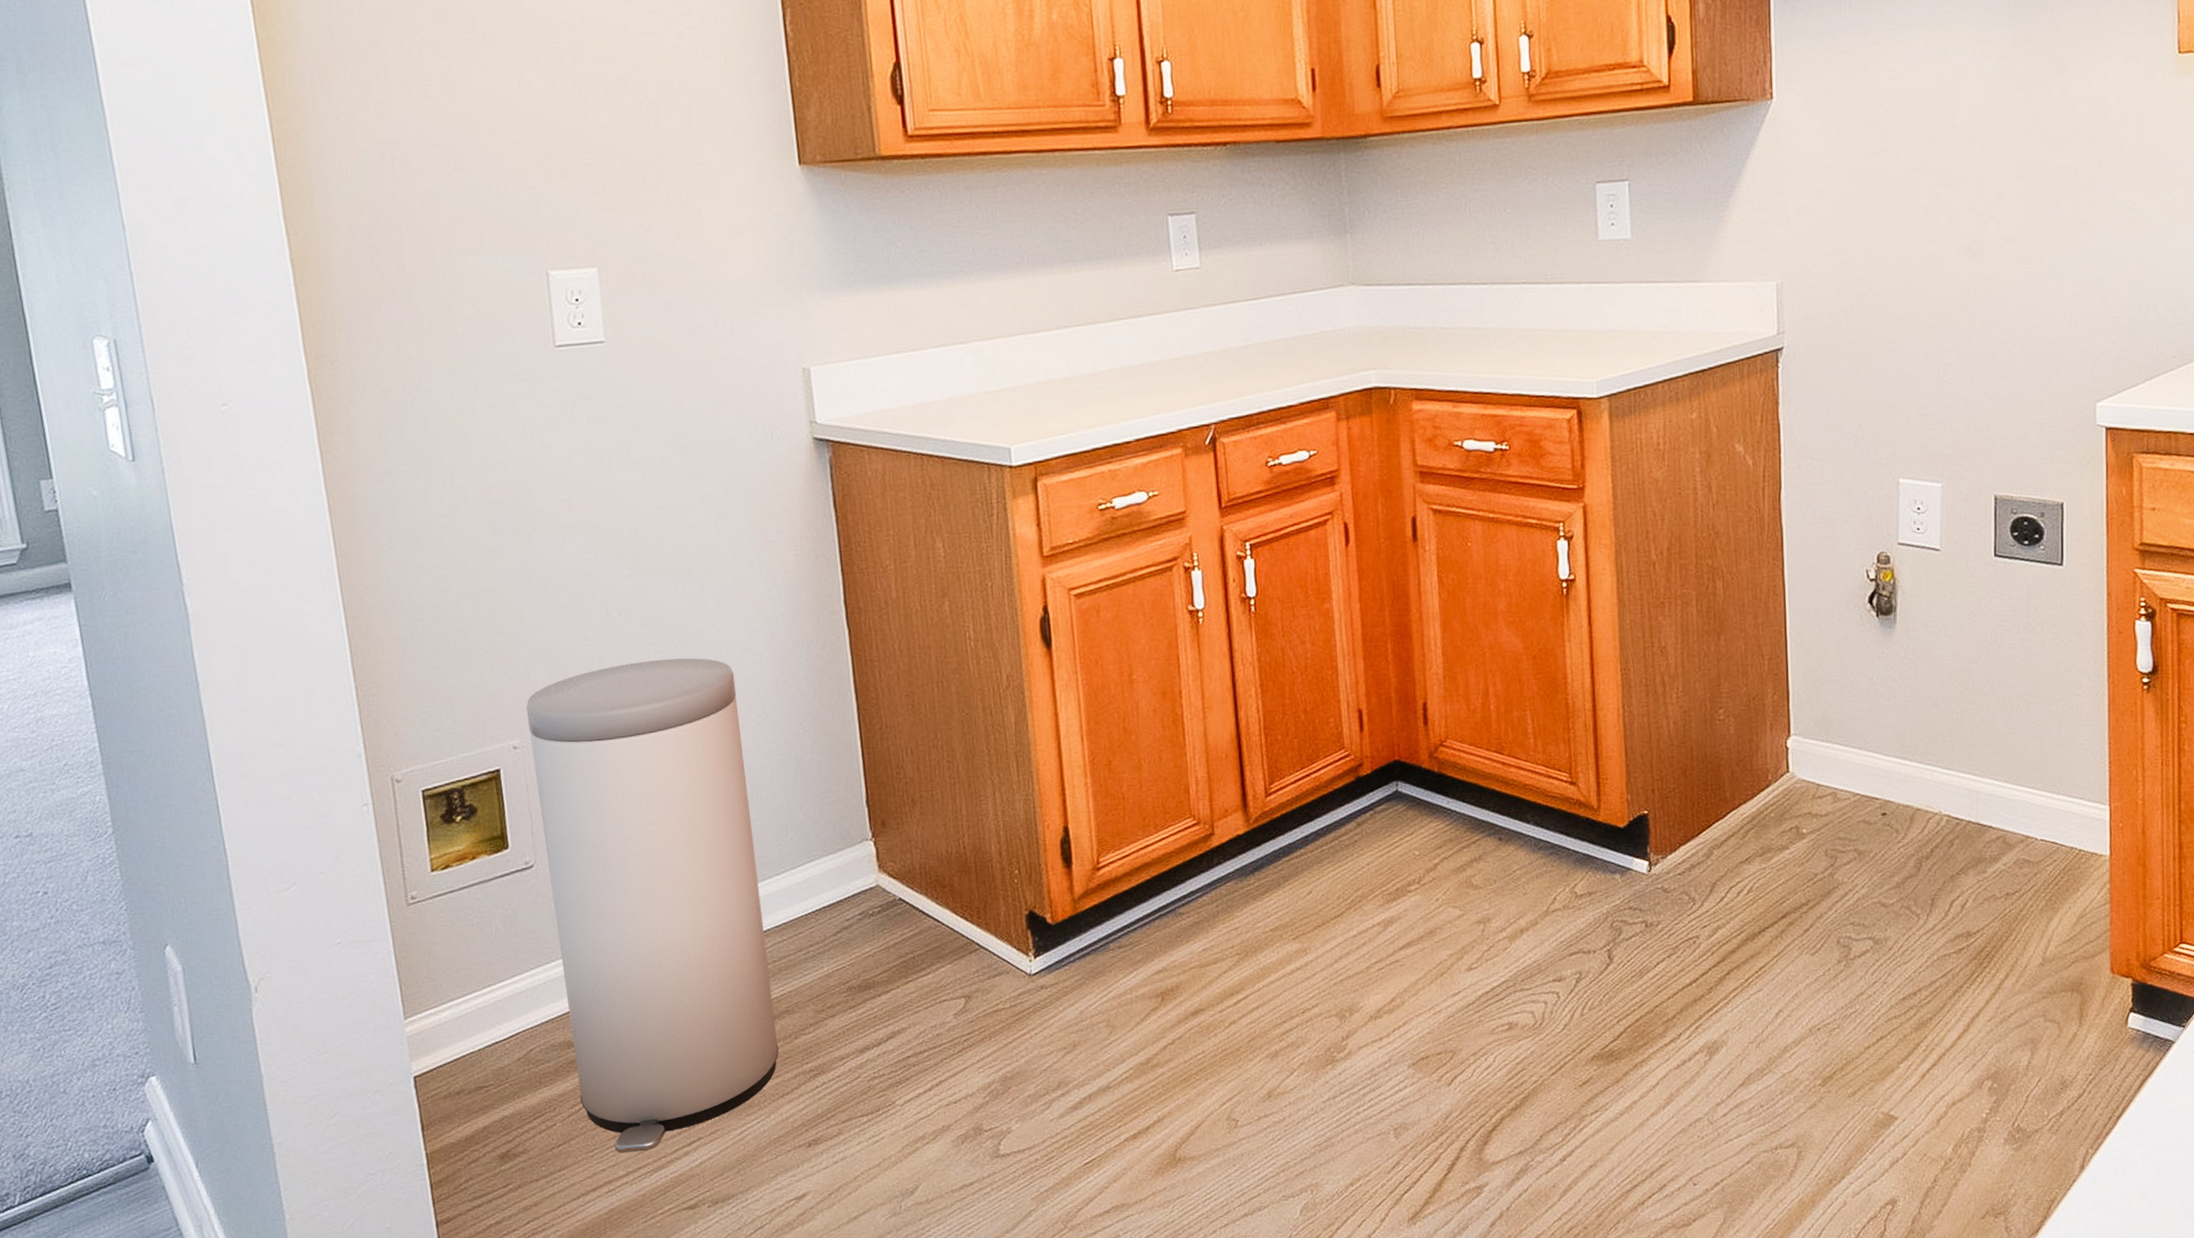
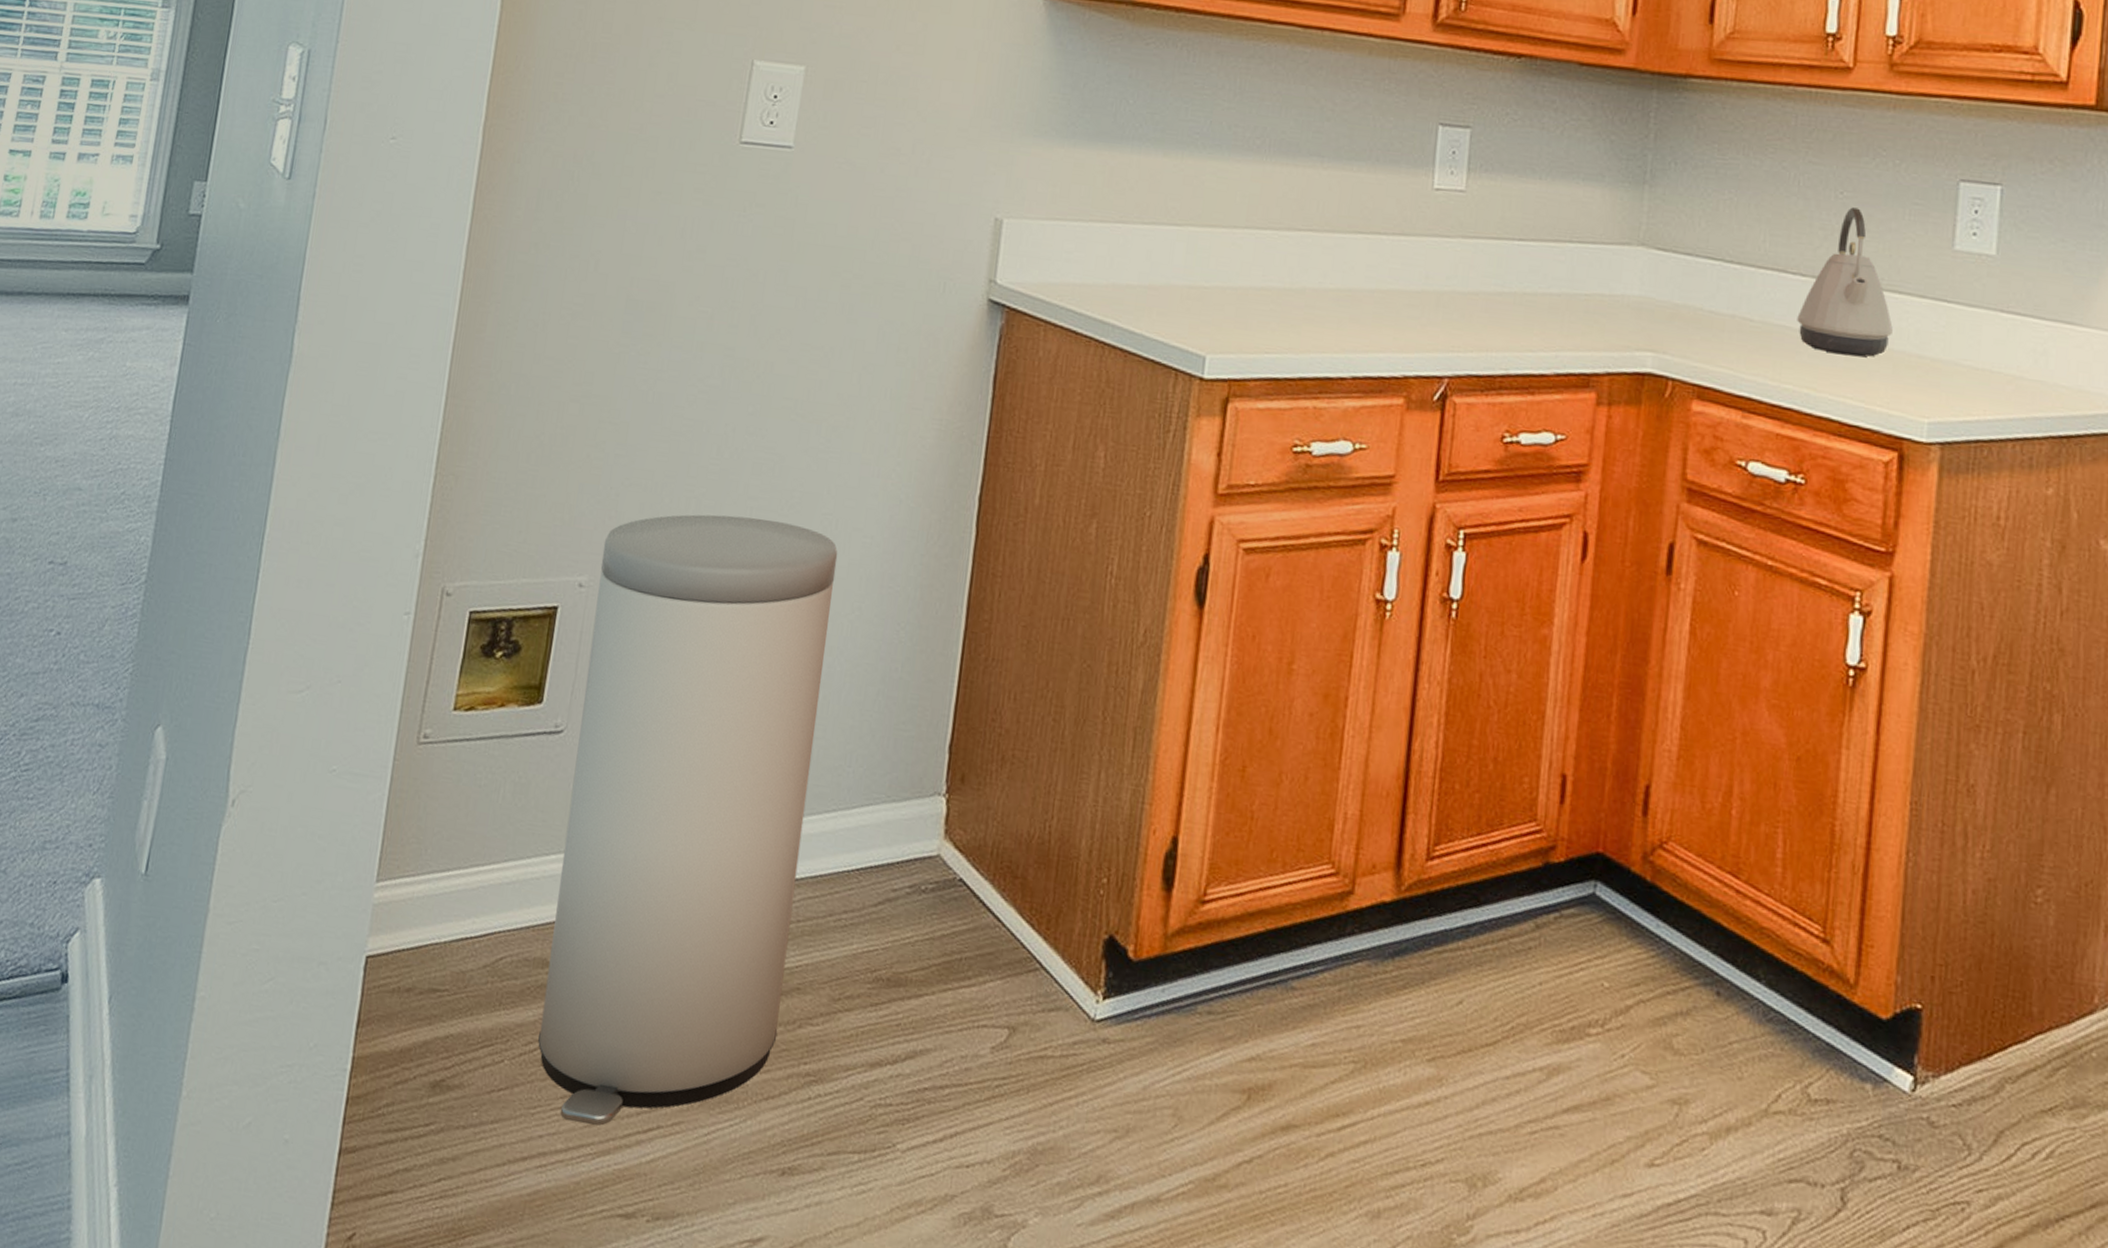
kettle: none [1484,220,1560,342] -> present [1797,207,1893,357]

